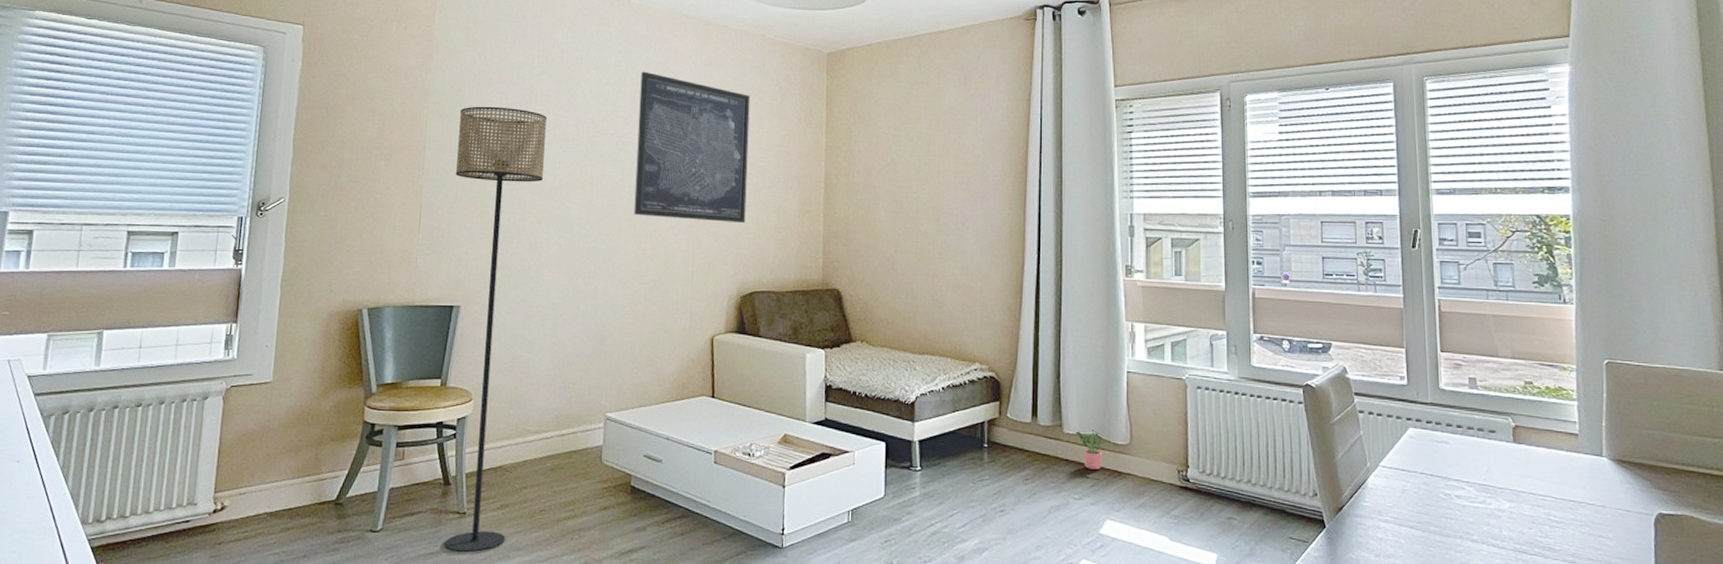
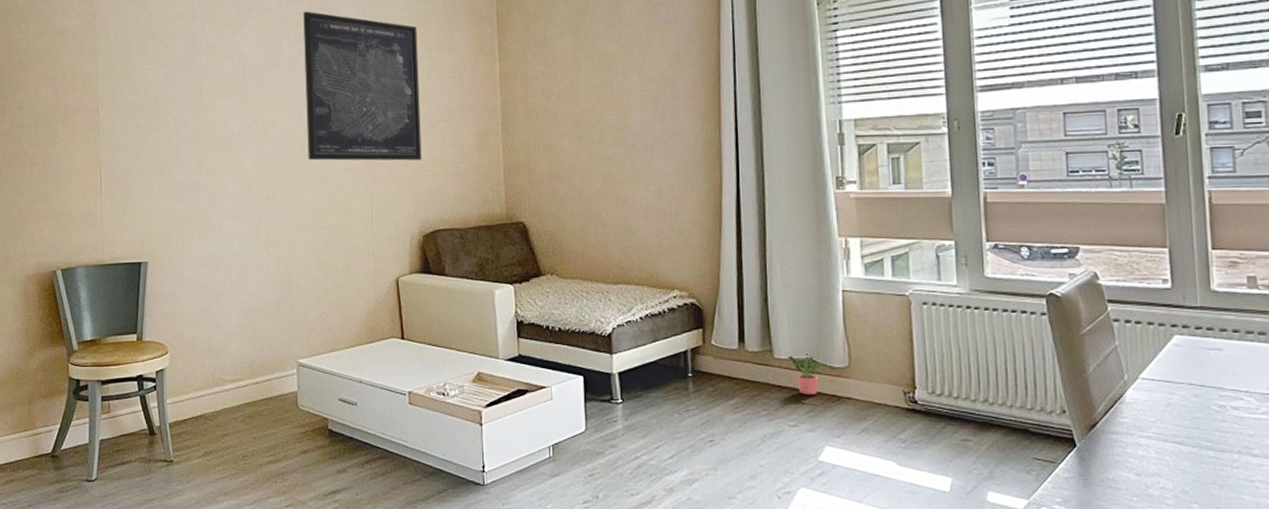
floor lamp: present [443,106,548,553] -> none [128,60,216,499]

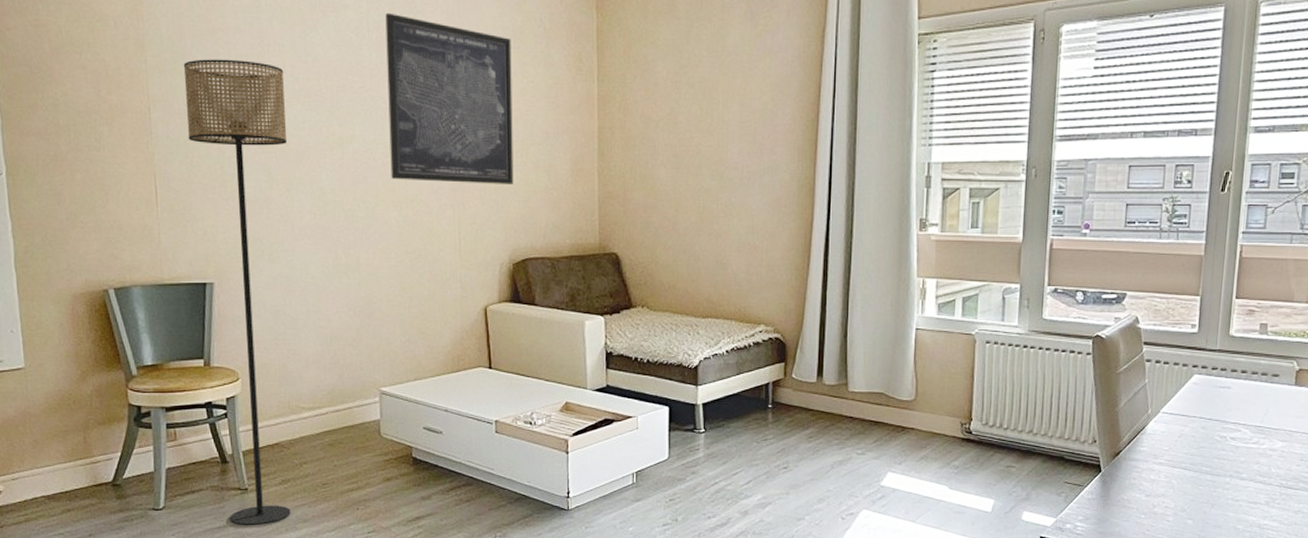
floor lamp: none [128,60,216,499] -> present [183,59,291,526]
potted plant: present [785,354,837,395] -> none [859,387,904,425]

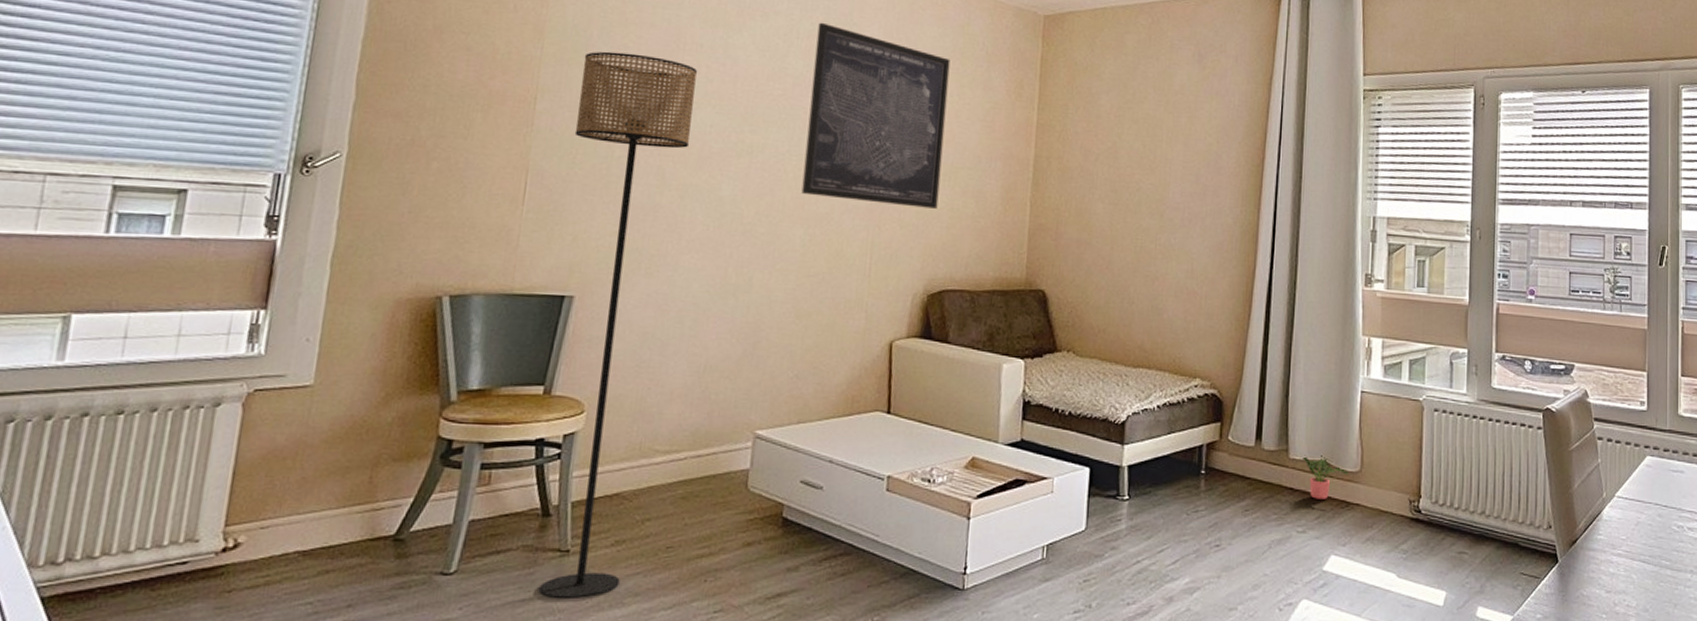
potted plant: none [859,387,904,425] -> present [1300,455,1349,499]

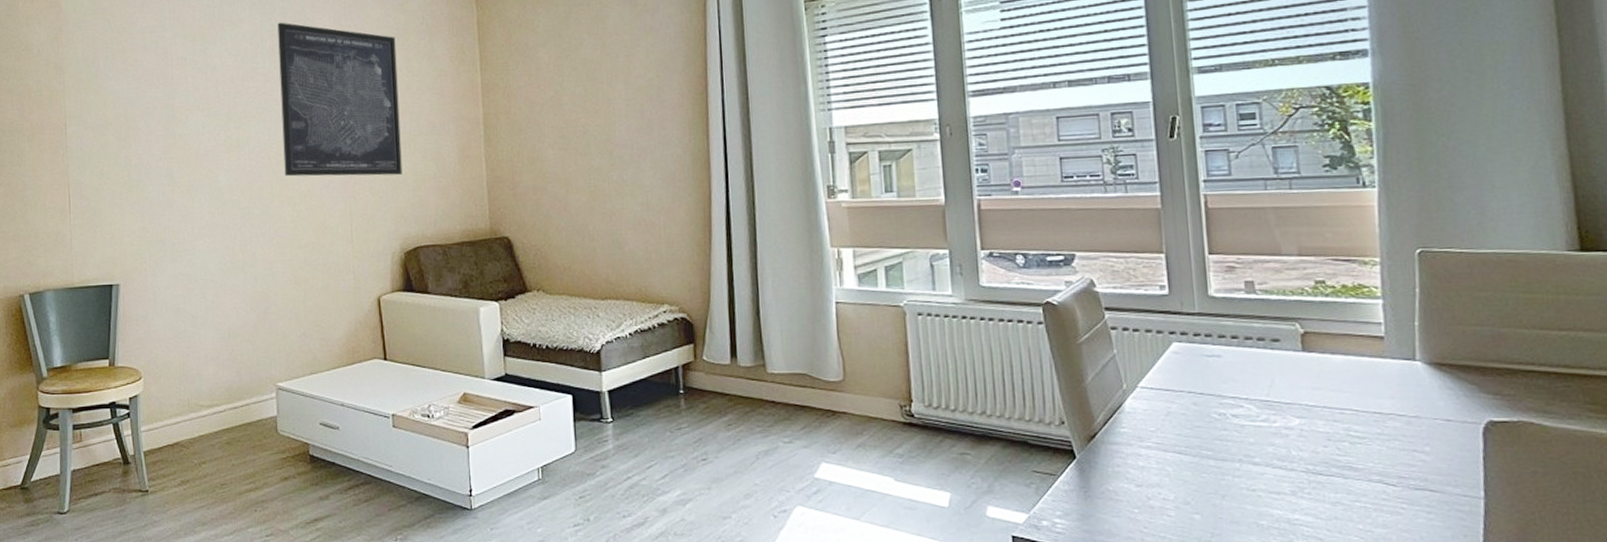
floor lamp: present [538,51,698,600] -> none [96,75,190,530]
potted plant: present [1300,455,1349,499] -> none [778,368,832,410]

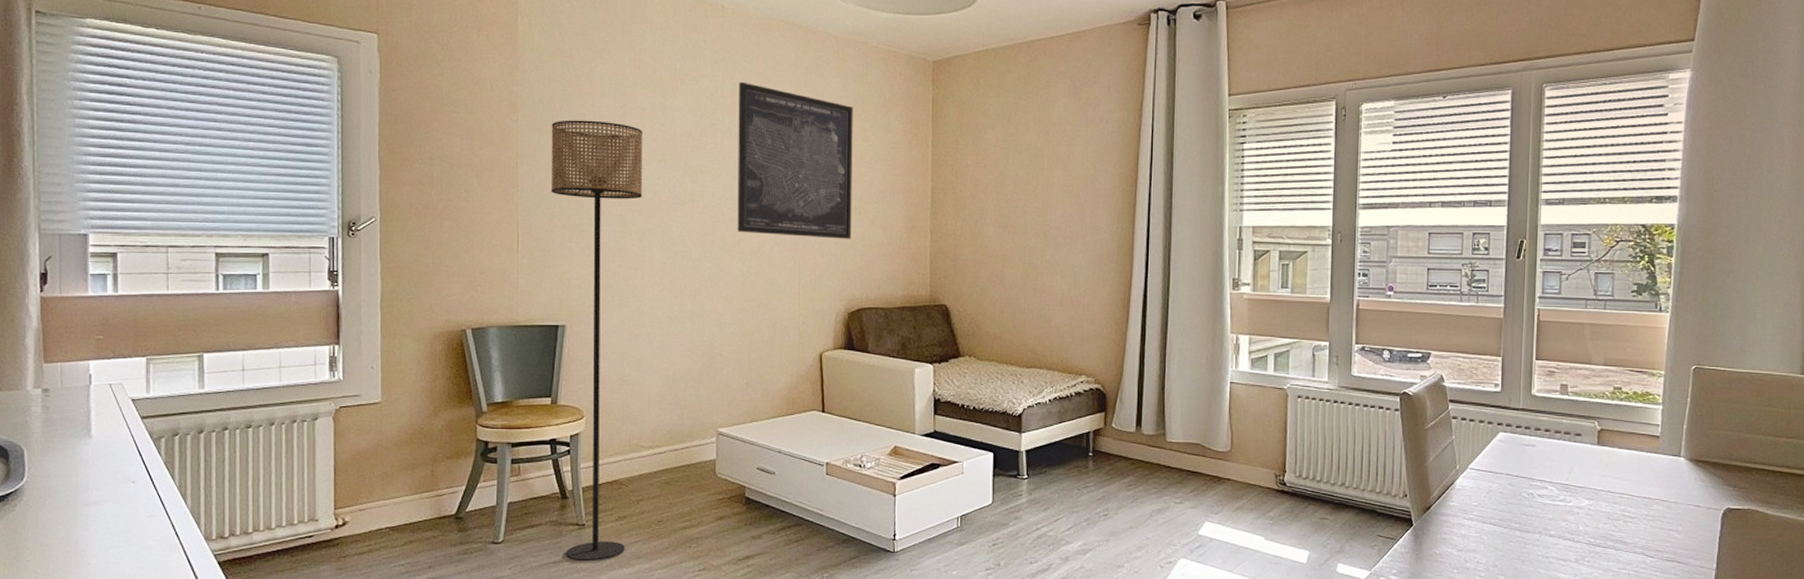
floor lamp: none [96,75,190,530] -> present [551,120,643,562]

